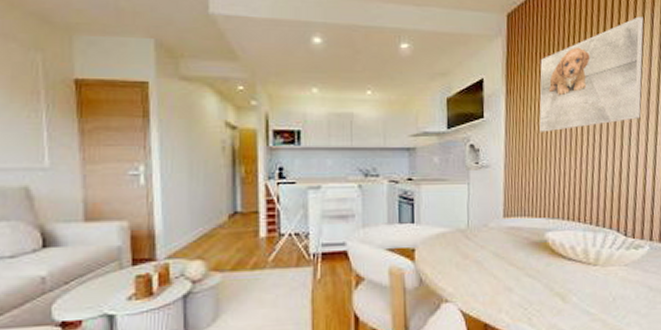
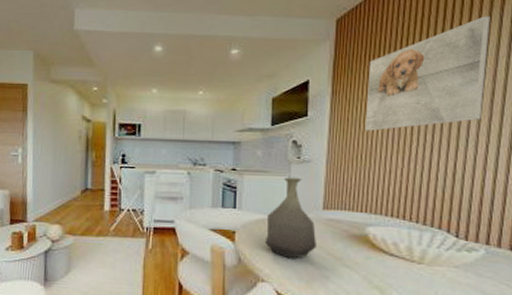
vase: none [446,184,499,274] -> present [264,177,316,259]

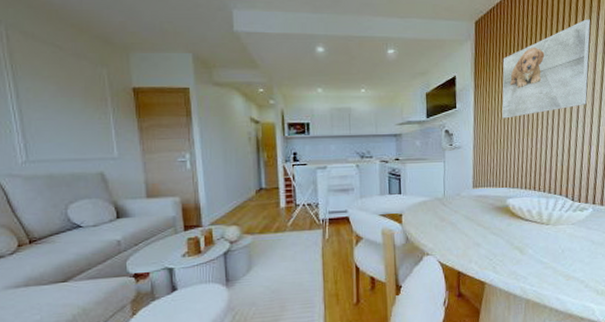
vase: present [264,177,316,259] -> none [427,162,469,233]

